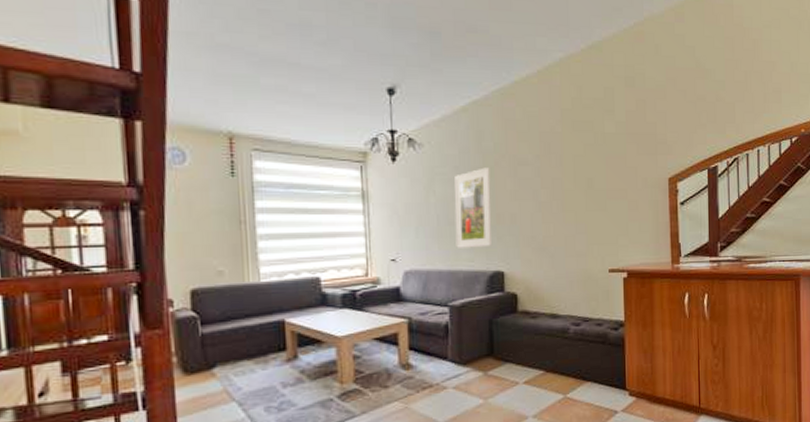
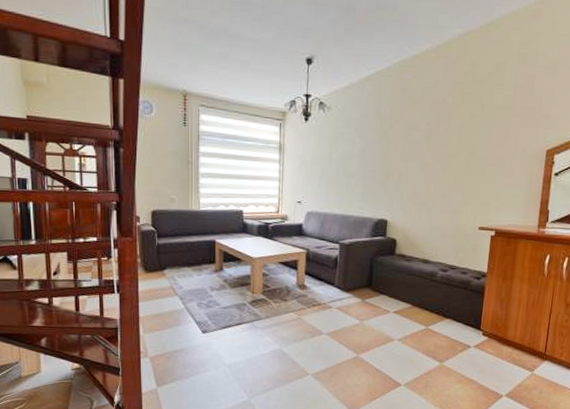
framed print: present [455,167,492,248] -> none [350,130,385,199]

